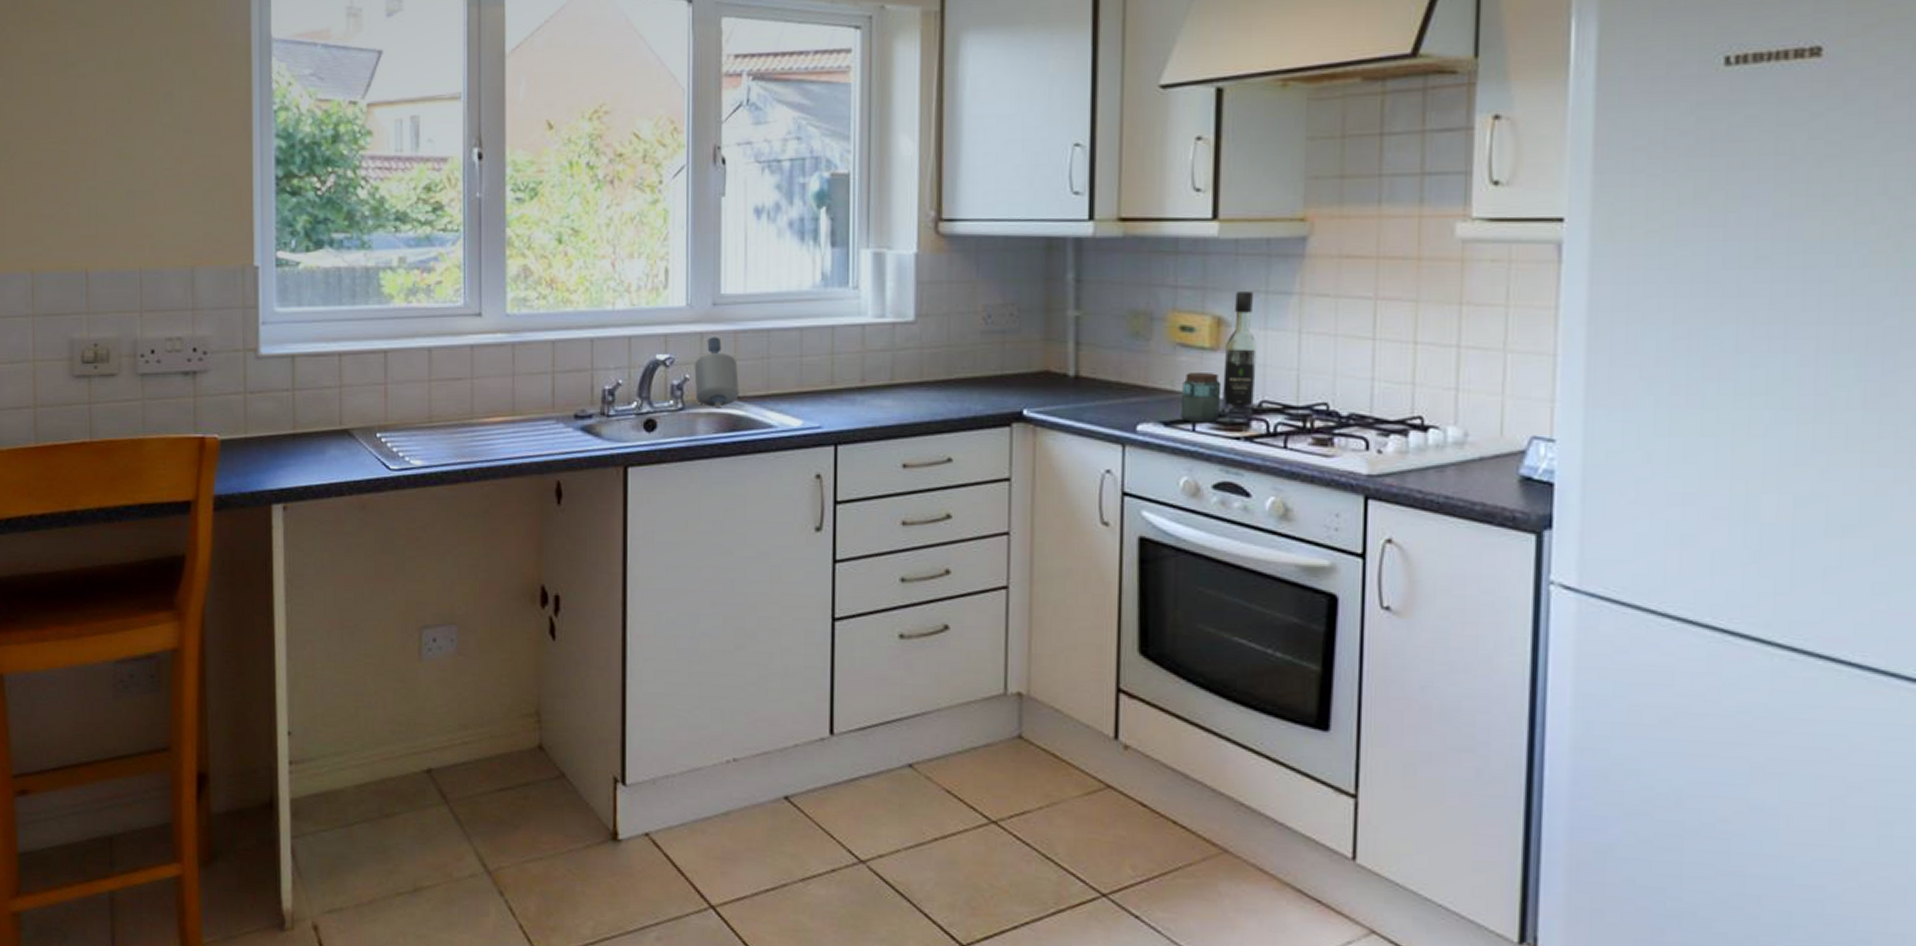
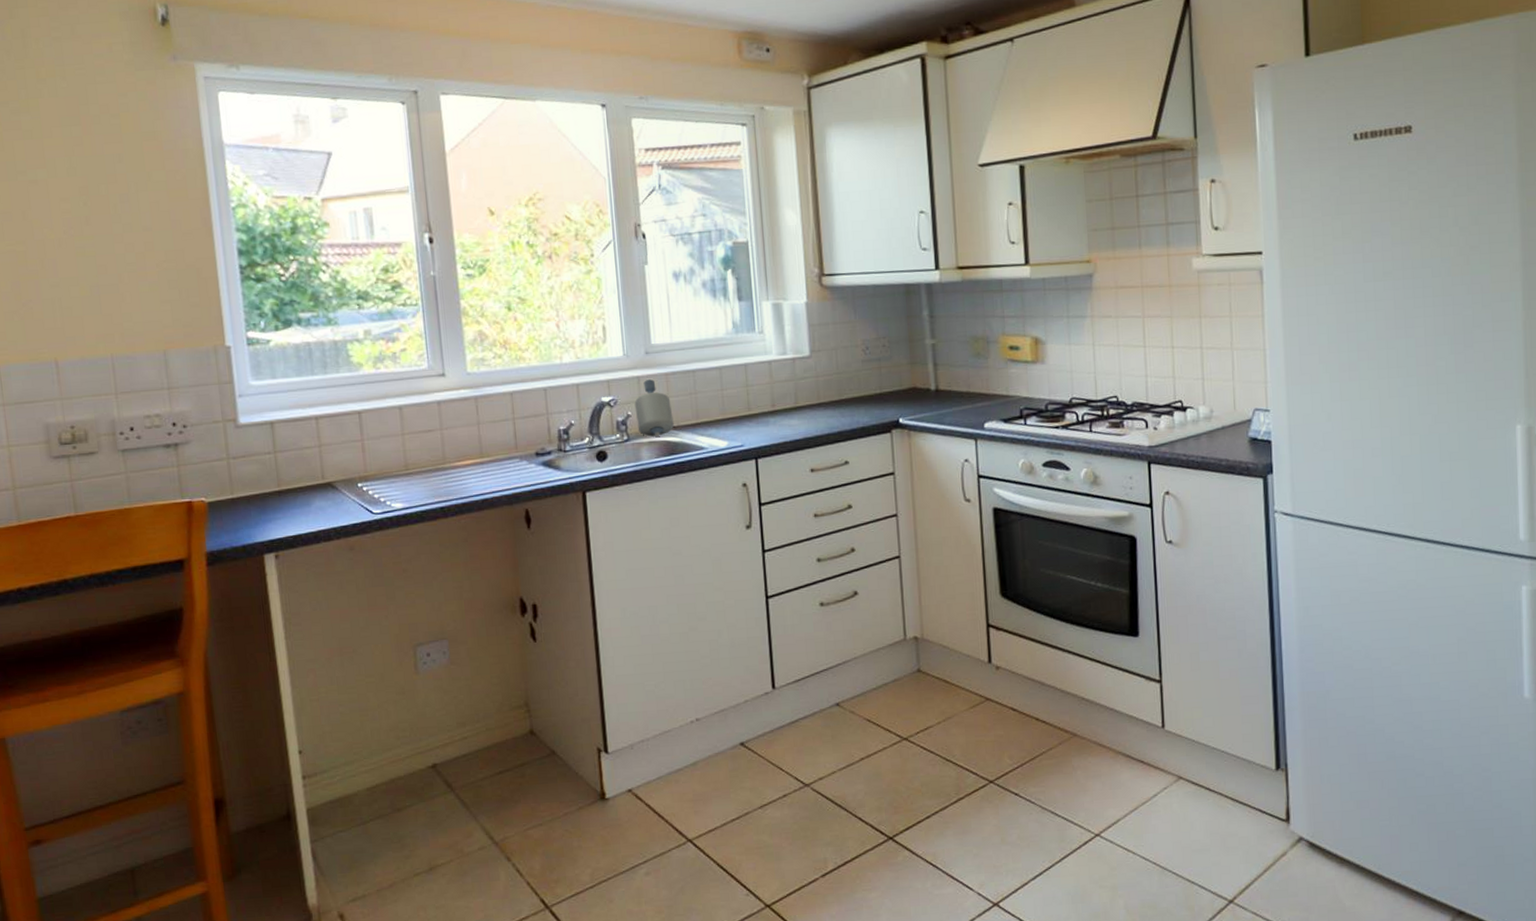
peanut butter: present [1180,371,1221,425] -> none [1014,379,1043,419]
bottle: present [1221,292,1257,419] -> none [1042,317,1067,413]

